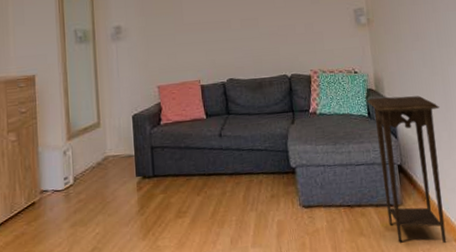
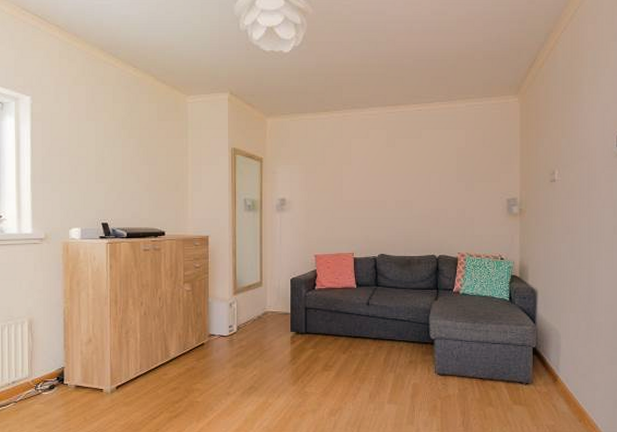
pedestal table: present [367,95,447,244] -> none [510,284,582,423]

